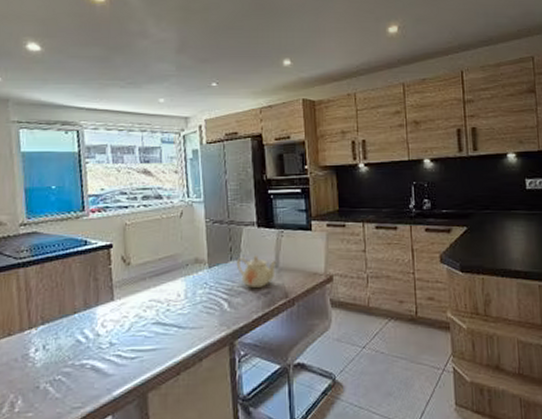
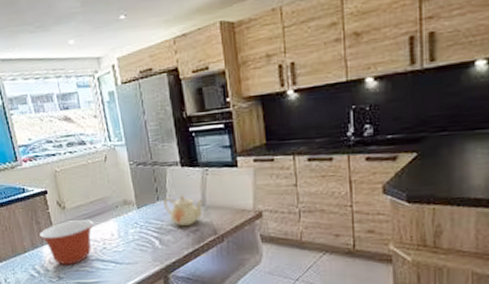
mixing bowl: none [96,278,159,330] -> present [40,220,94,266]

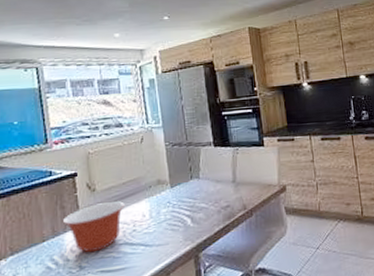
teapot: present [163,195,204,227] -> none [196,173,234,204]

